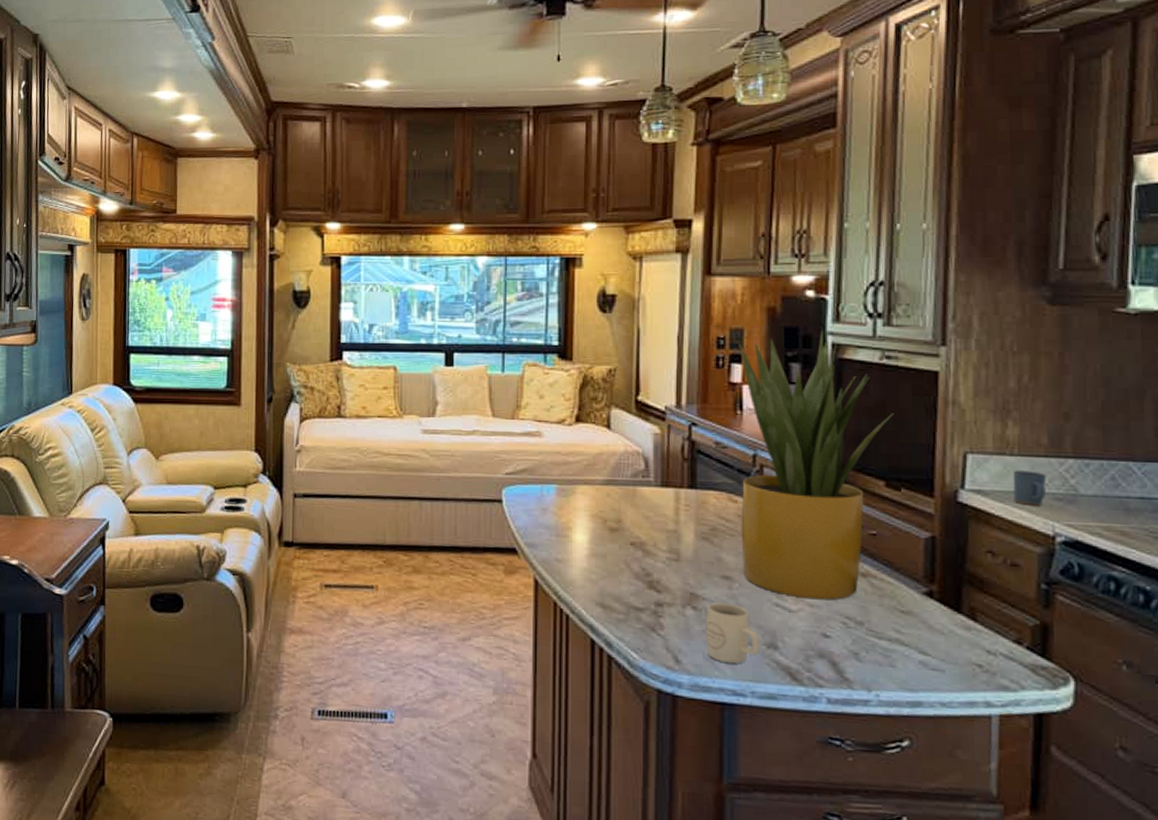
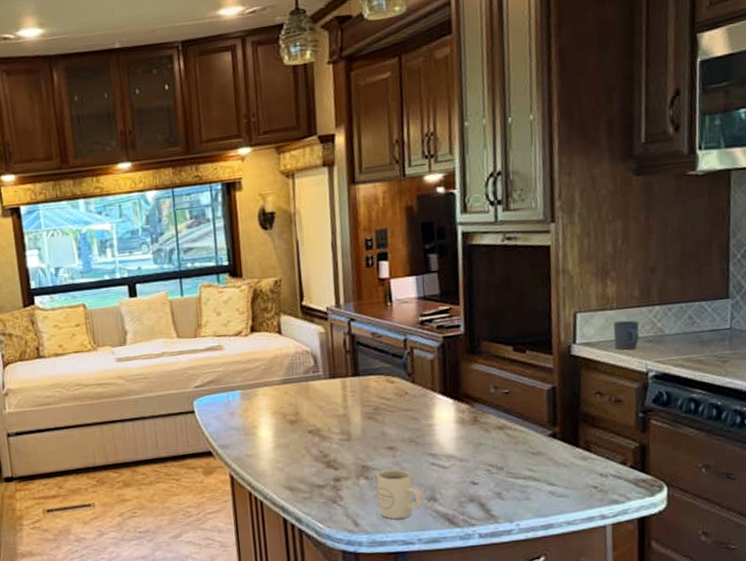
planter: present [739,330,895,600] -> none [384,222,517,455]

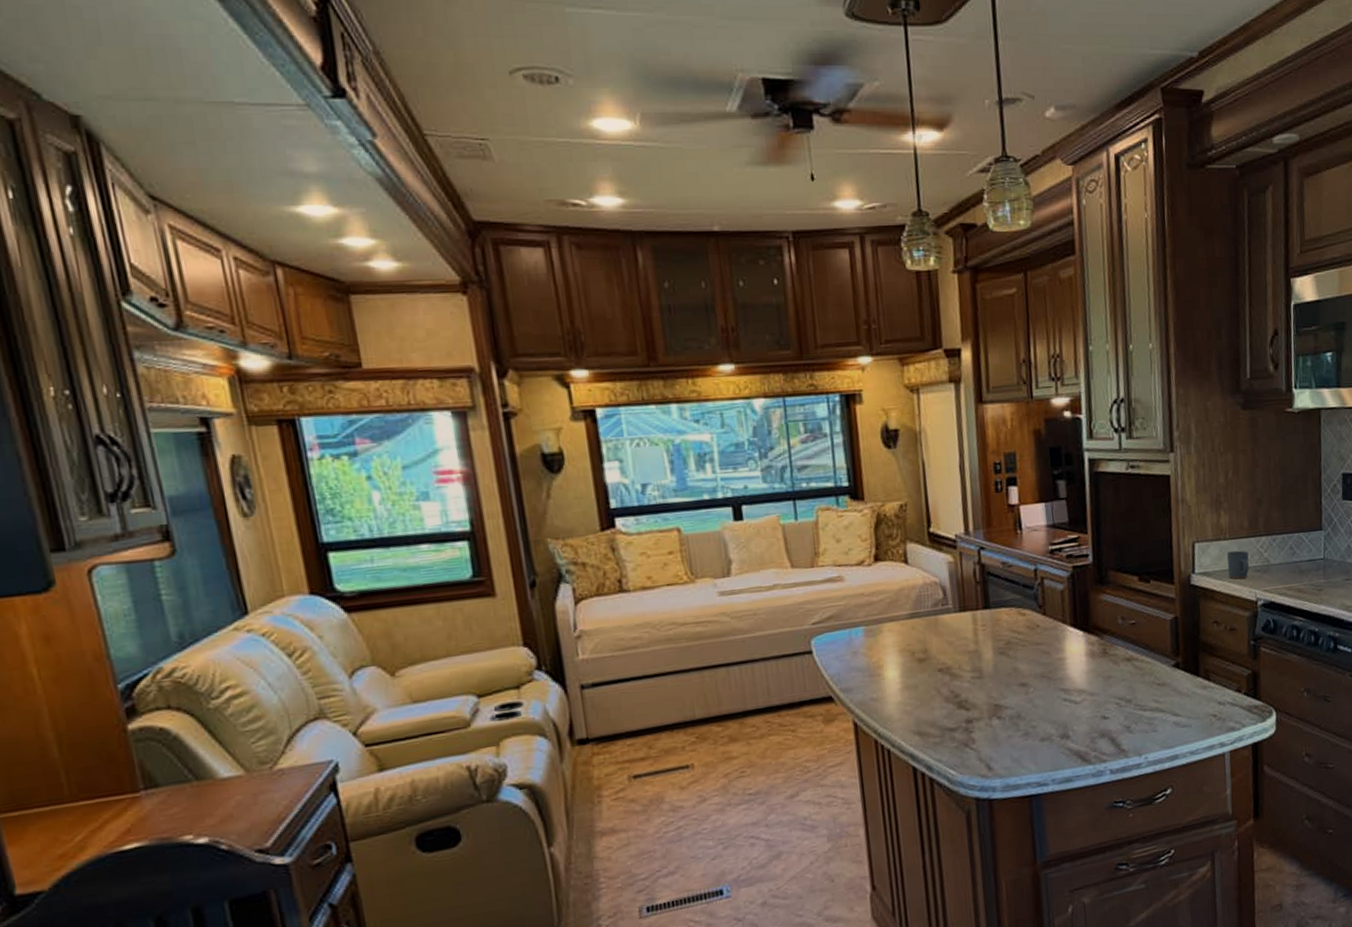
mug: present [376,469,422,520] -> none [1009,707,1055,761]

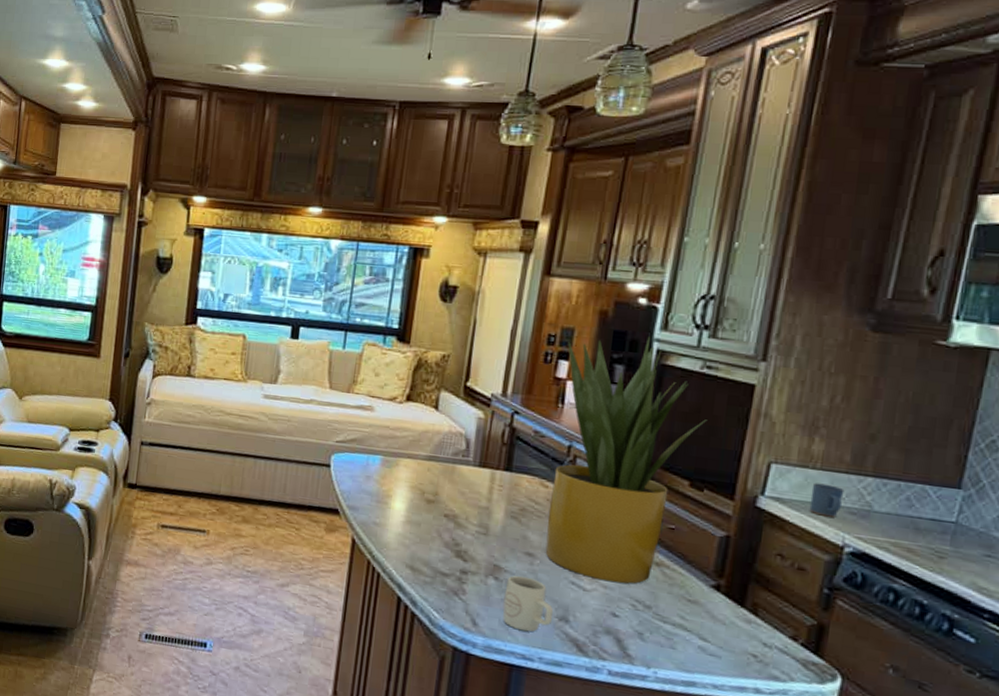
mug: none [1009,707,1055,761] -> present [502,575,554,632]
planter: none [1013,448,1141,690] -> present [545,336,708,584]

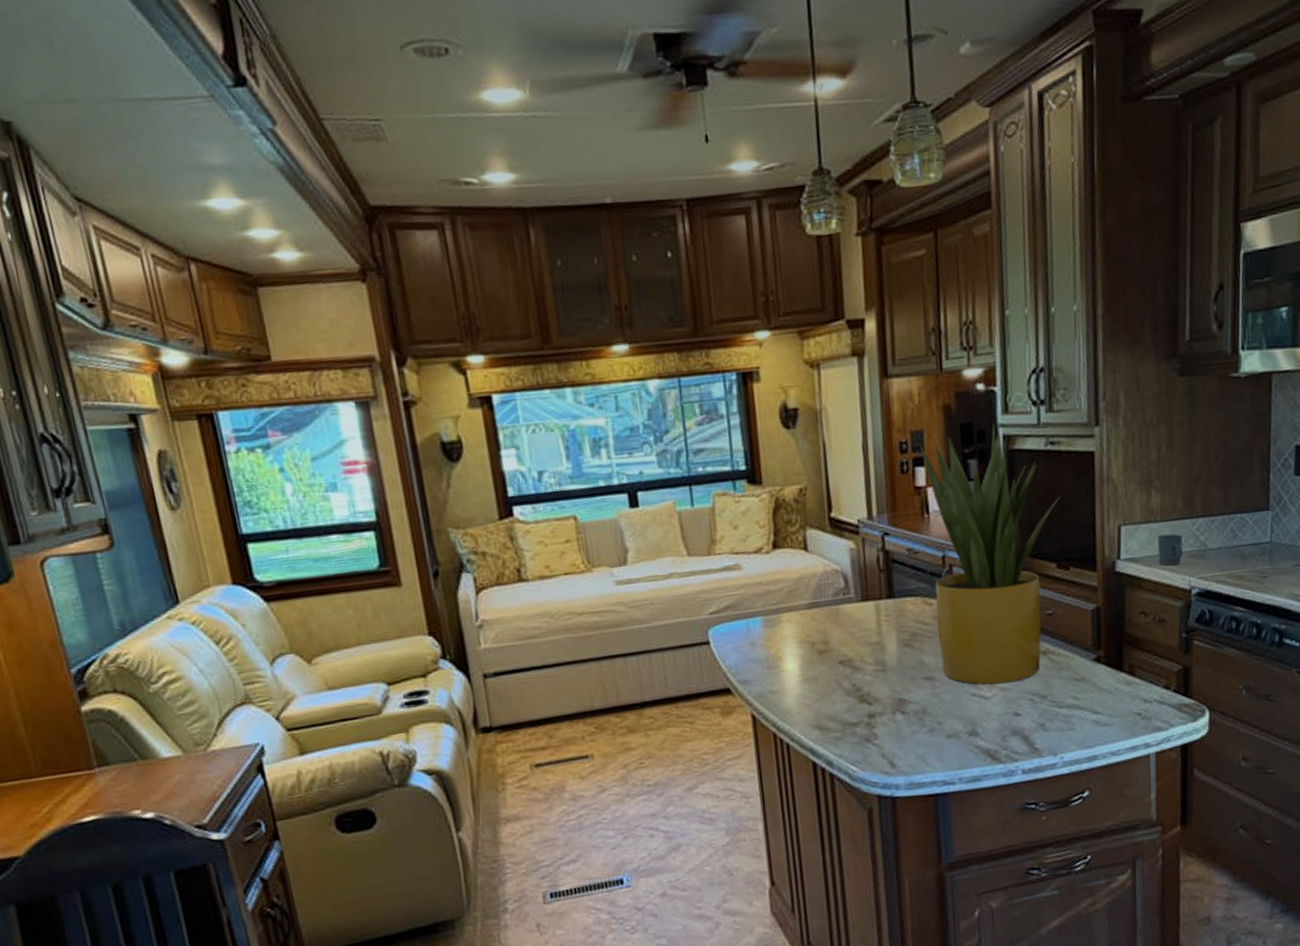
mug: present [502,575,554,632] -> none [914,702,963,758]

